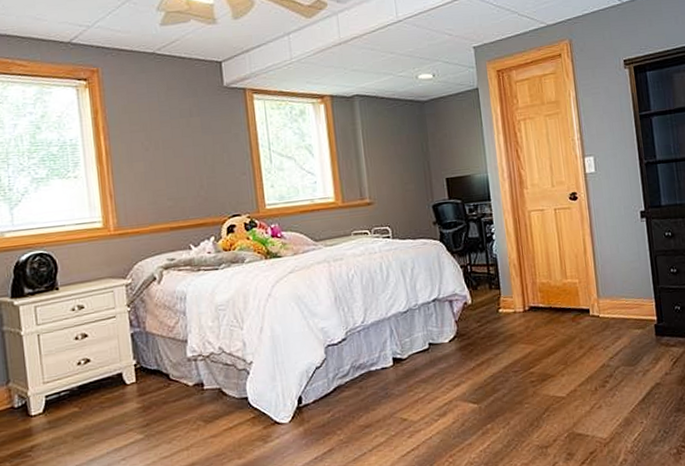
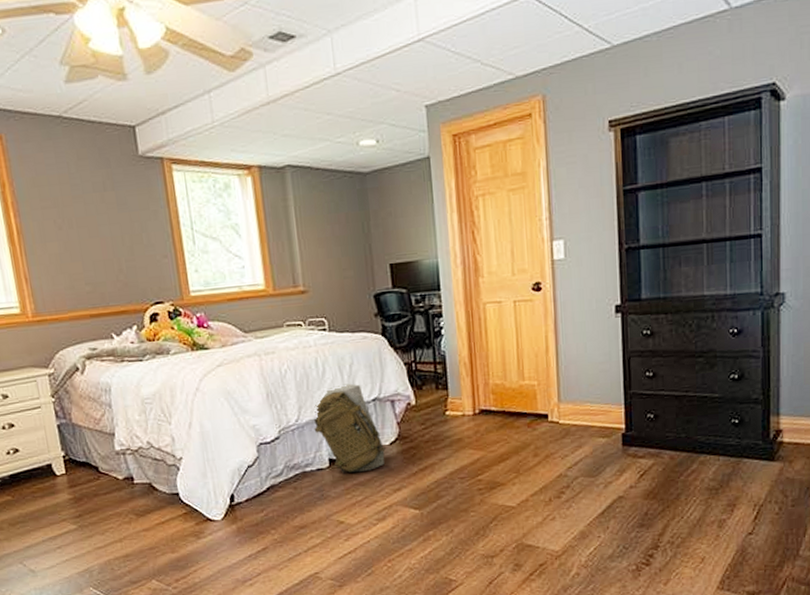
backpack: none [379,286,445,371] -> present [314,383,386,473]

